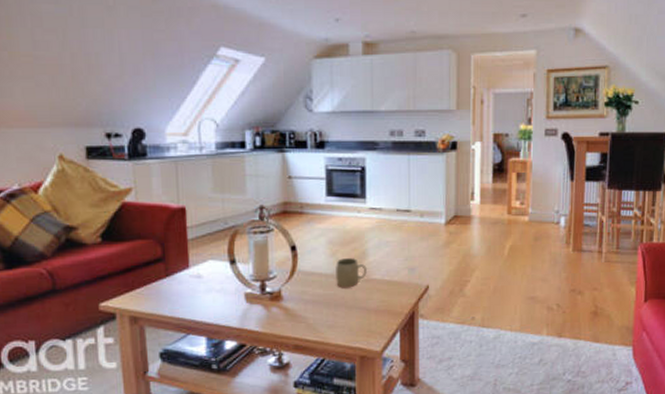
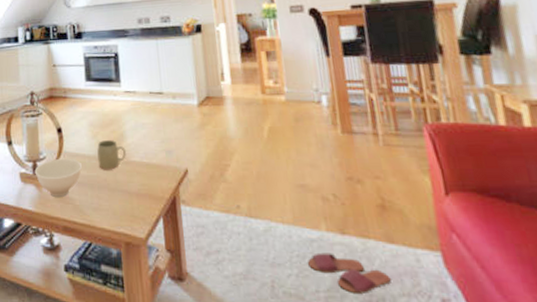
bowl: none [263,277,319,316] -> present [34,158,83,197]
slippers: none [528,353,591,384] -> present [308,252,391,293]

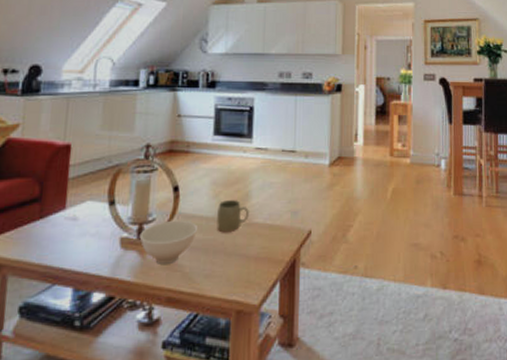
slippers: present [308,252,391,293] -> none [412,307,478,343]

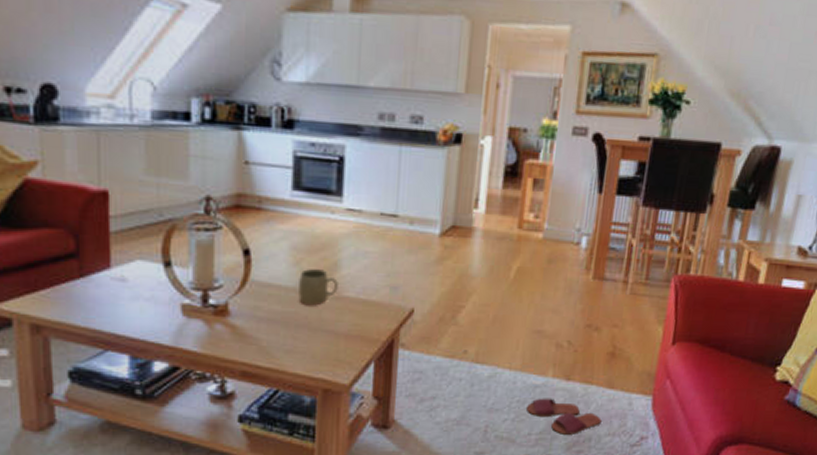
bowl: present [139,220,198,264] -> none [204,288,276,336]
slippers: none [412,307,478,343] -> present [527,398,602,435]

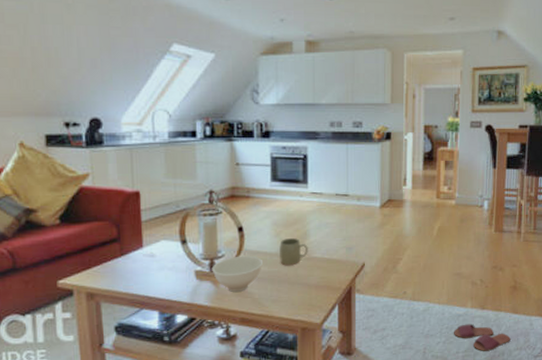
bowl: none [204,288,276,336] -> present [212,255,264,292]

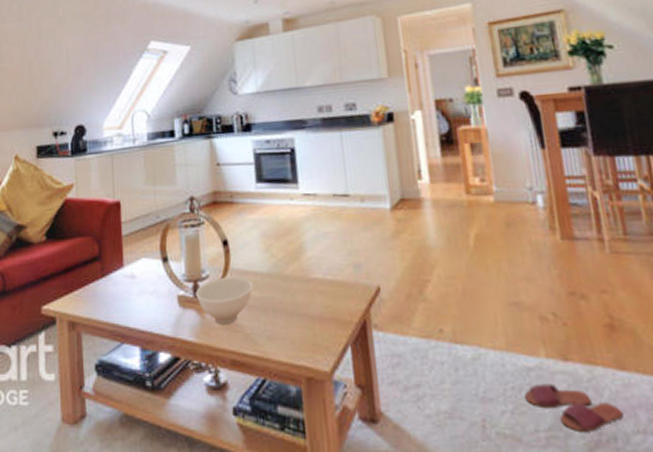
mug: present [279,238,308,266] -> none [271,253,306,290]

